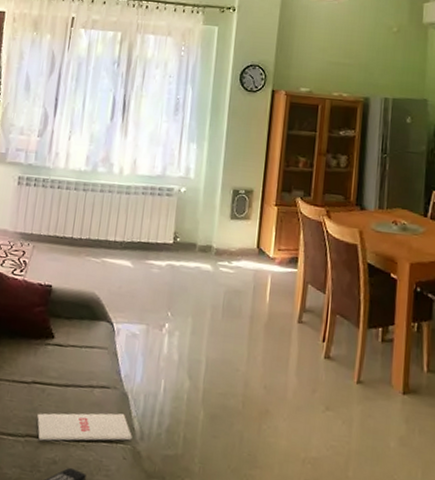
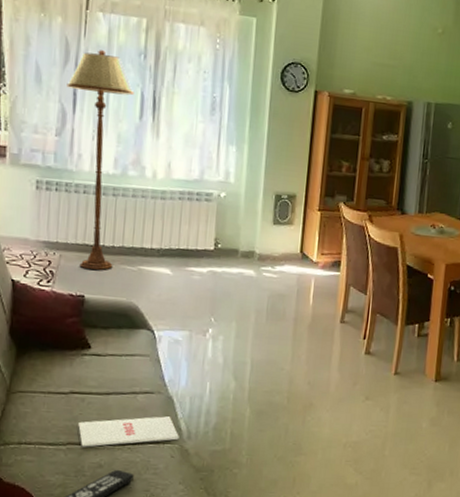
floor lamp: none [49,61,108,261] -> present [67,50,135,270]

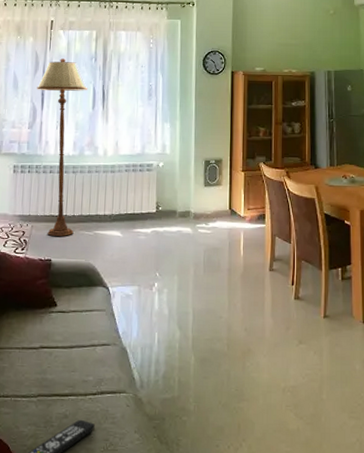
magazine: present [78,416,179,447] -> none [47,366,133,399]

